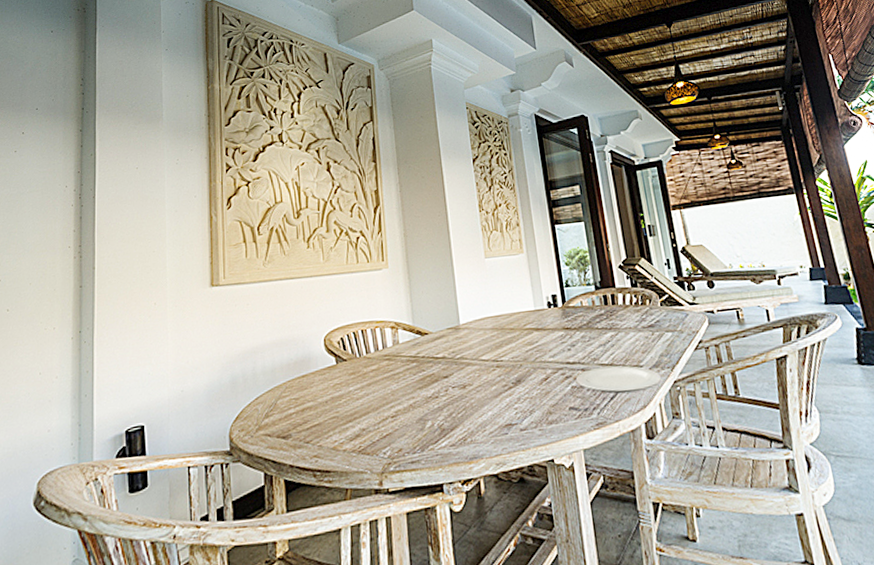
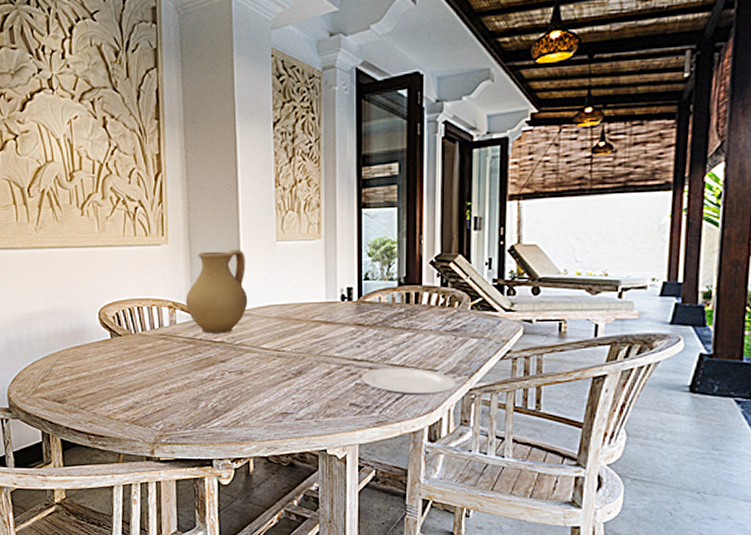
pitcher: none [406,267,465,351] -> present [185,249,248,334]

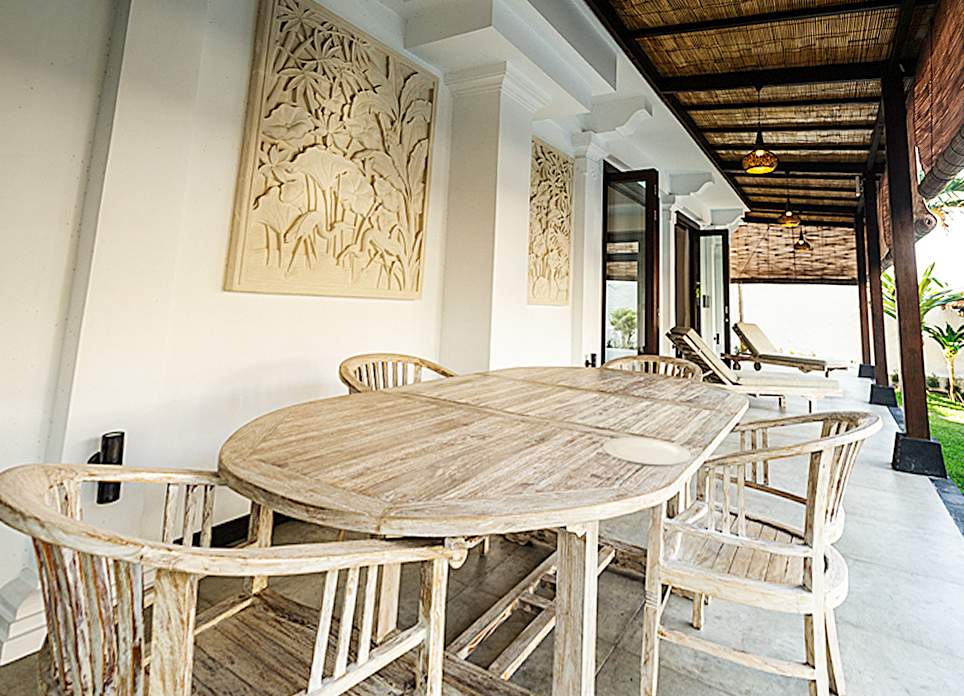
pitcher: present [185,249,248,334] -> none [432,309,496,395]

